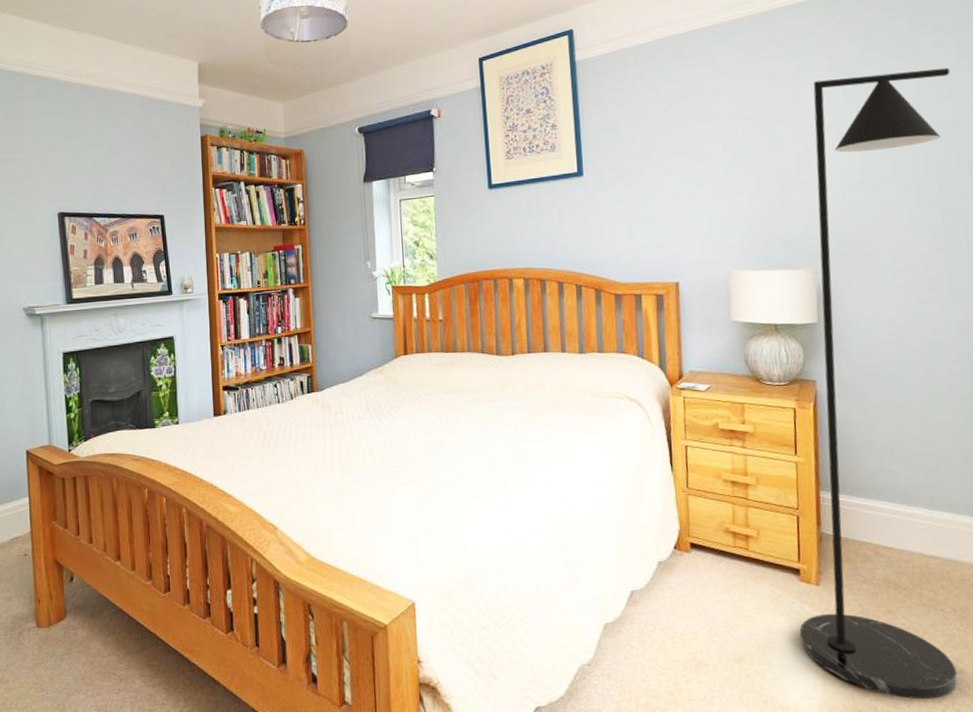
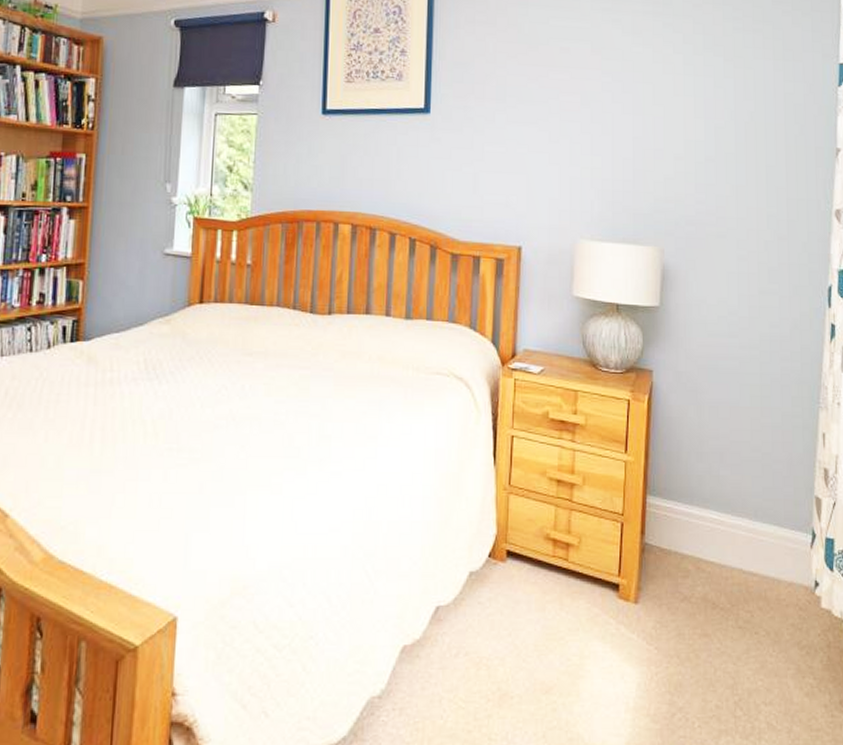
floor lamp: present [799,67,958,699] -> none [613,44,805,735]

